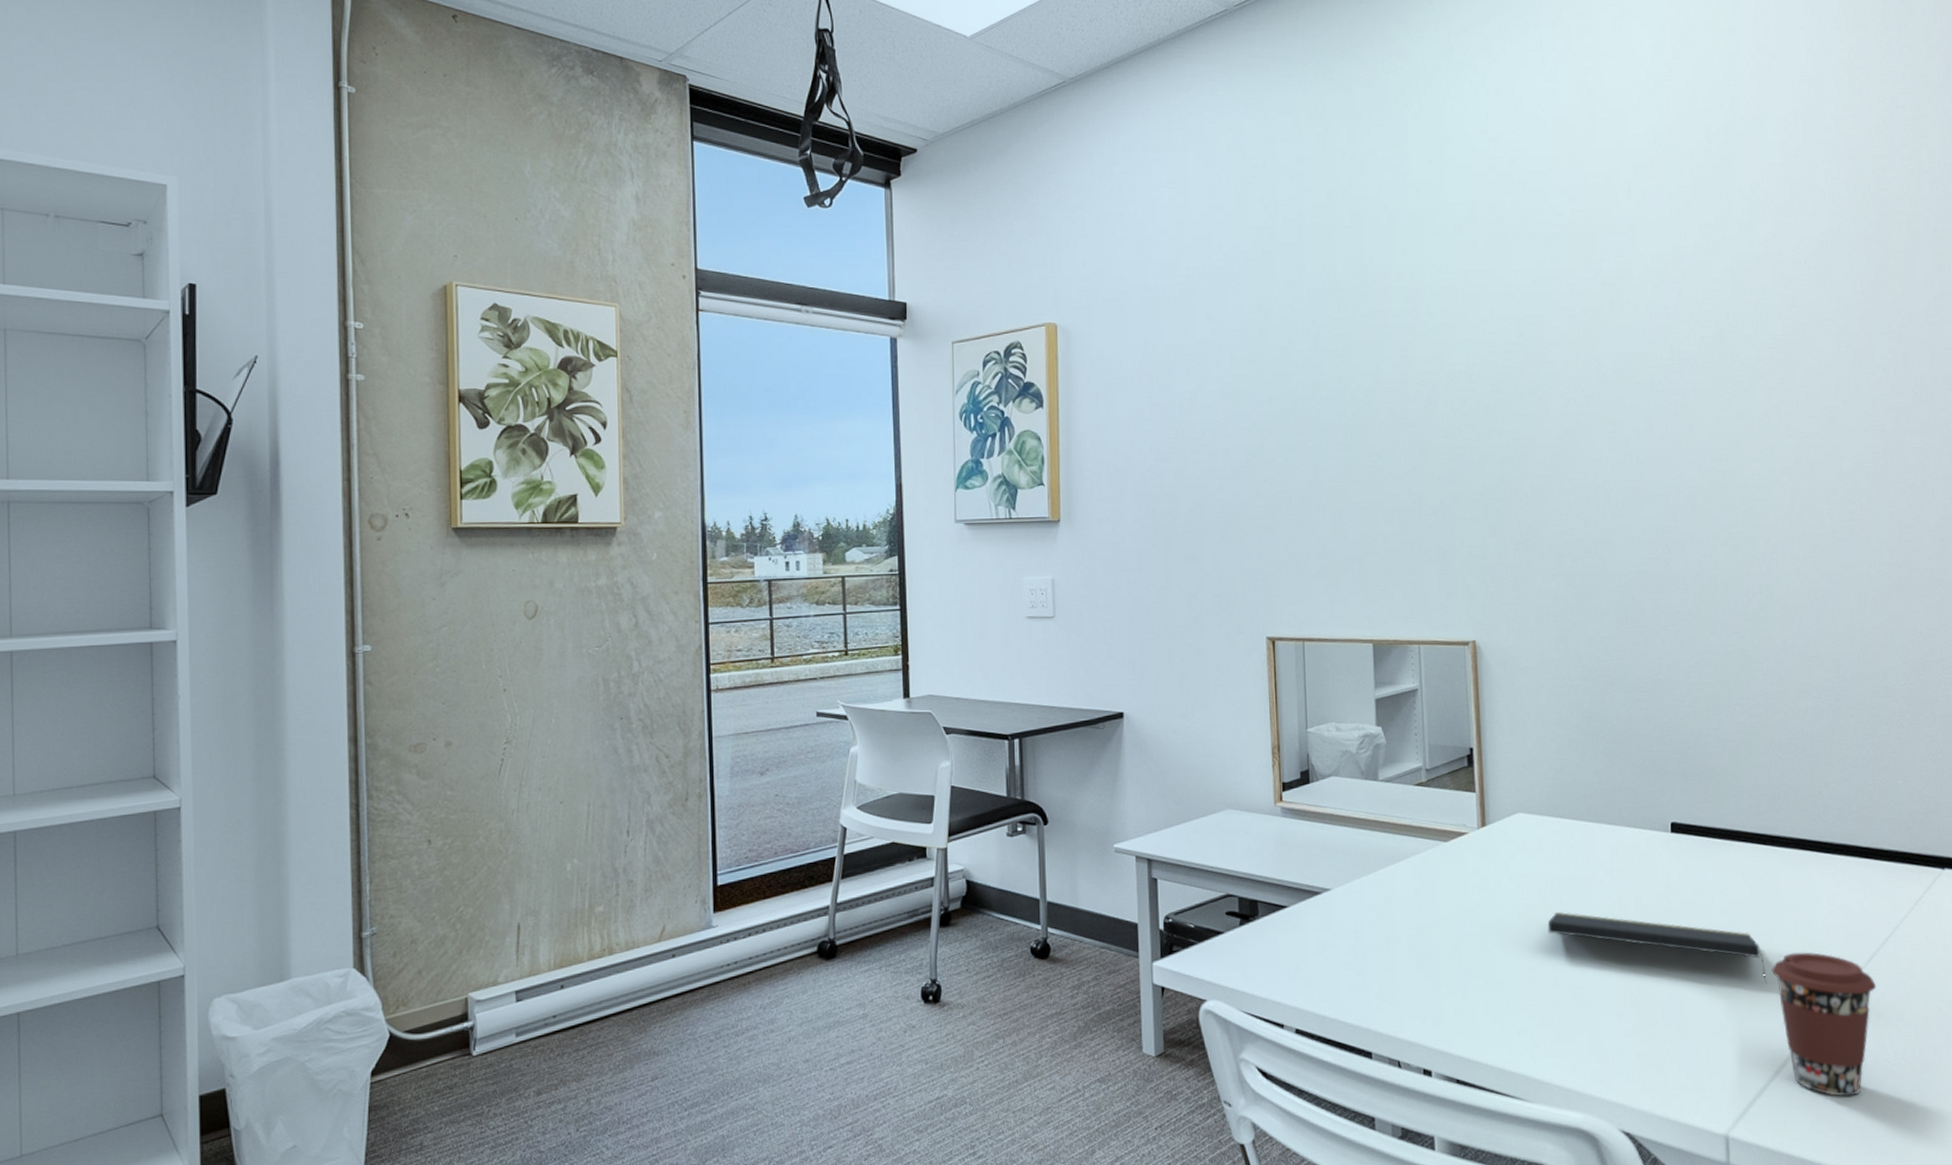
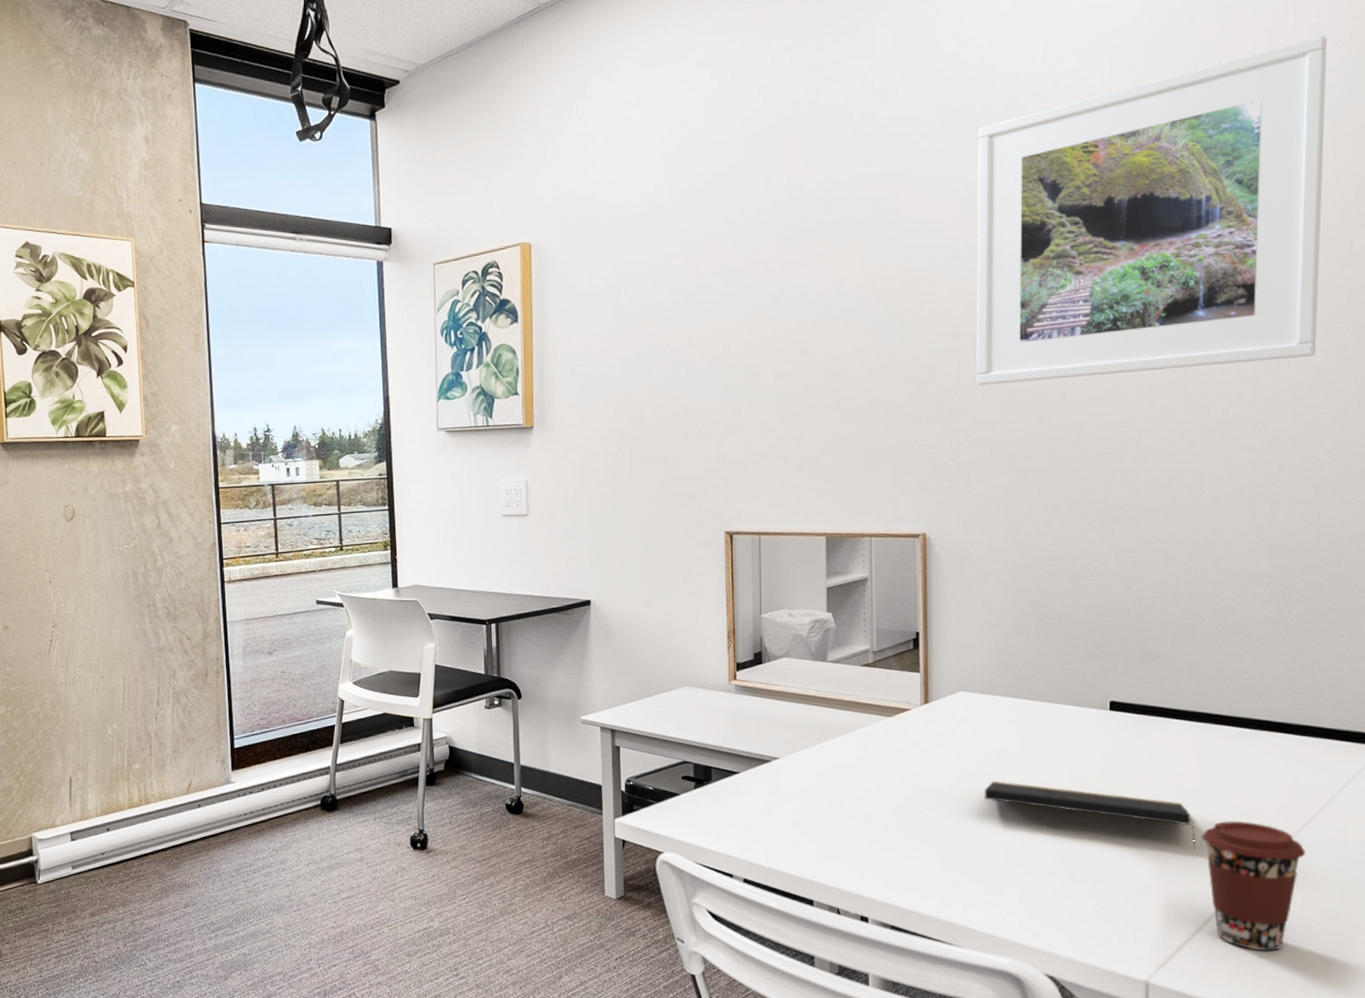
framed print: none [1510,149,1848,485] -> present [977,35,1327,385]

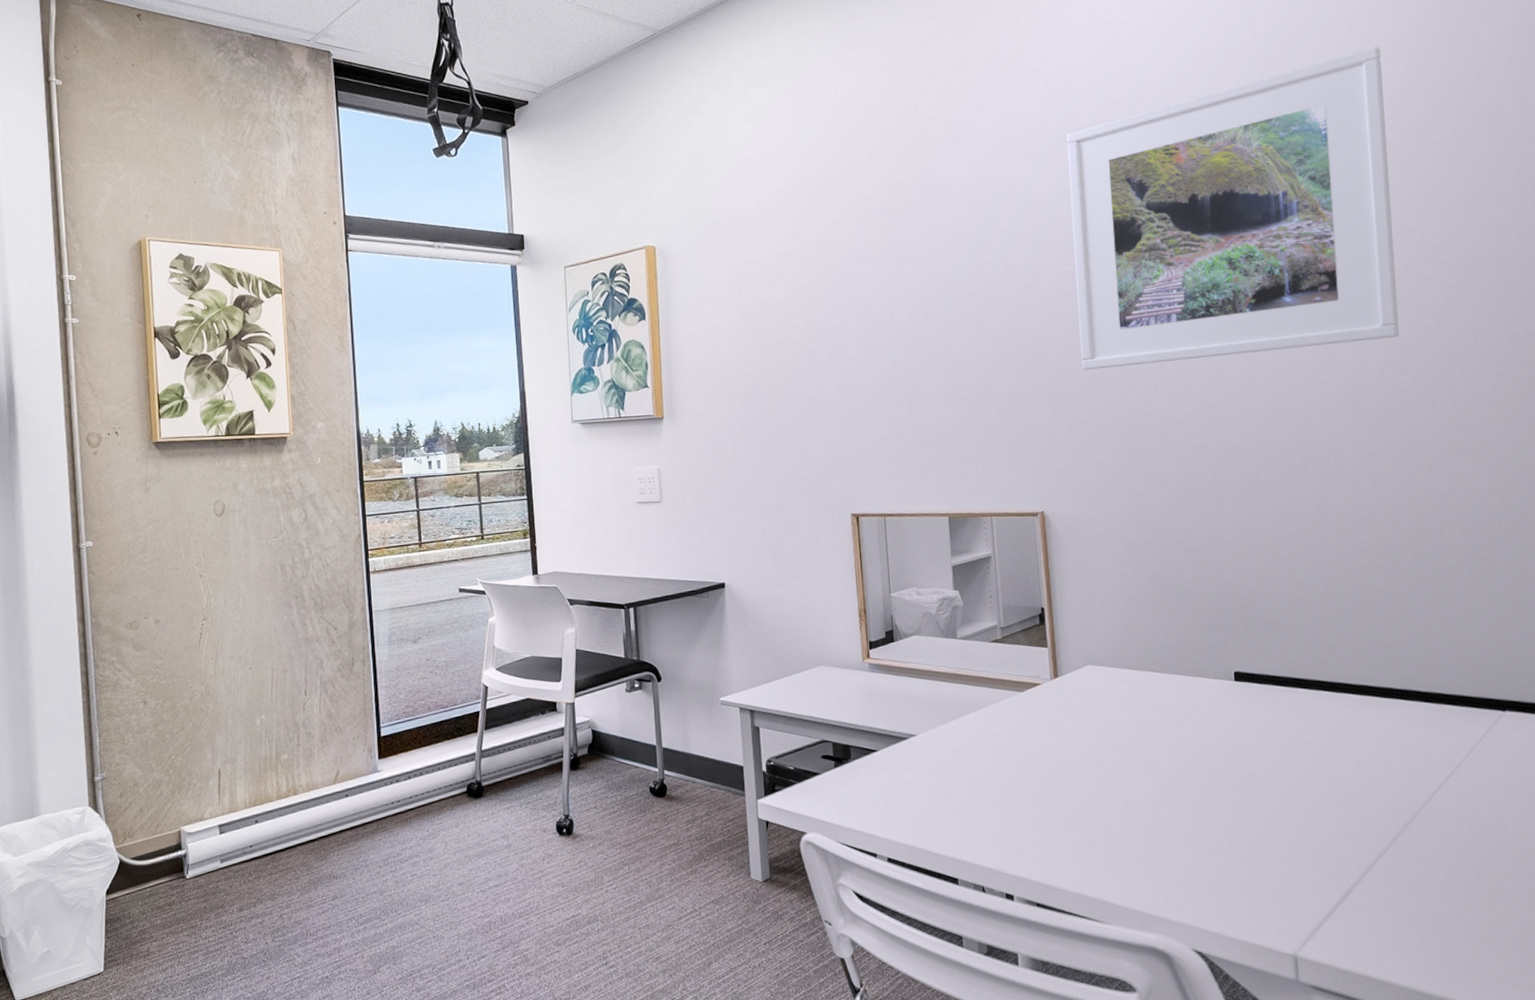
notepad: present [984,780,1196,849] -> none [1118,753,1331,818]
coffee cup: present [1201,820,1306,951] -> none [1335,788,1440,921]

